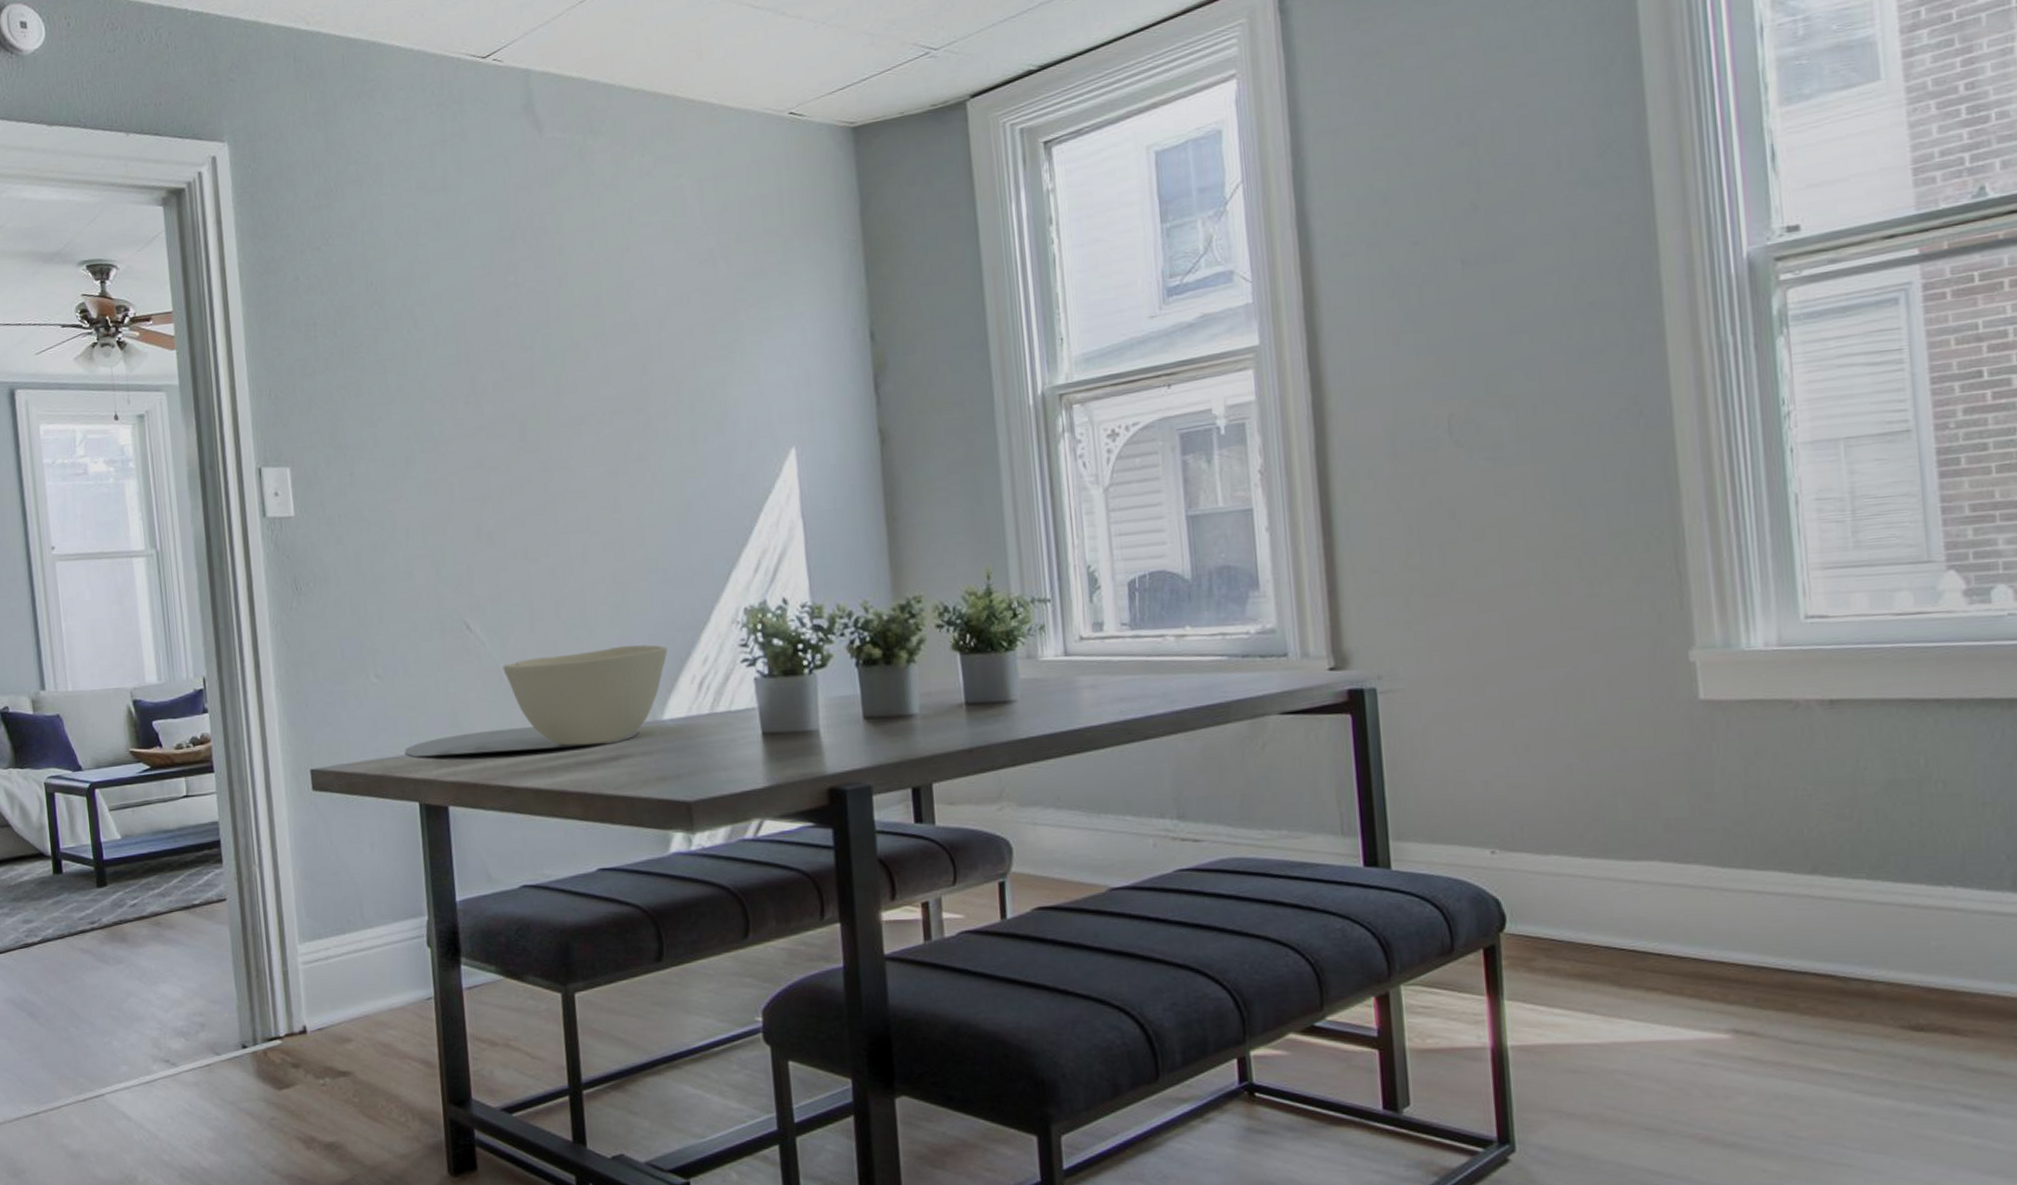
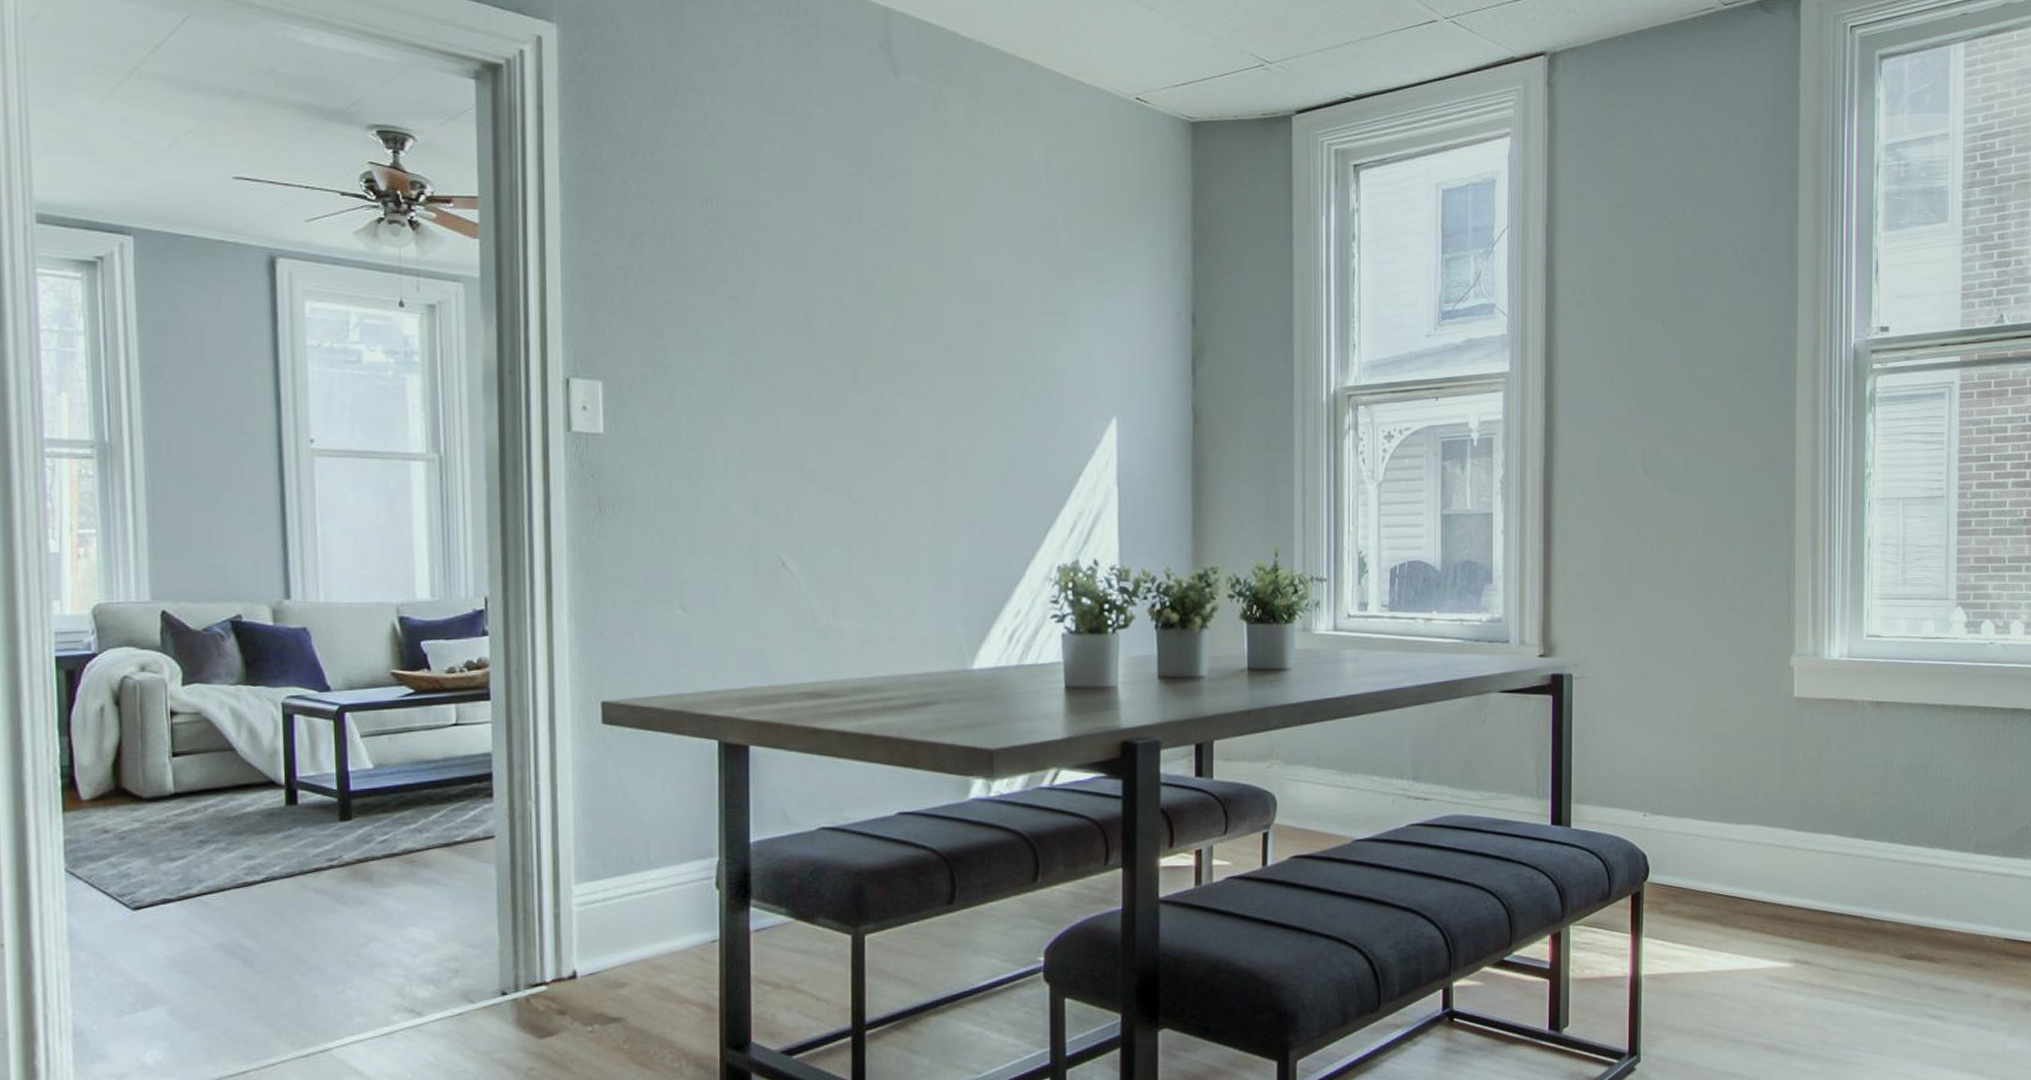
placemat: present [404,727,640,761] -> none [706,669,949,700]
bowl: present [503,644,668,746] -> none [816,594,982,690]

